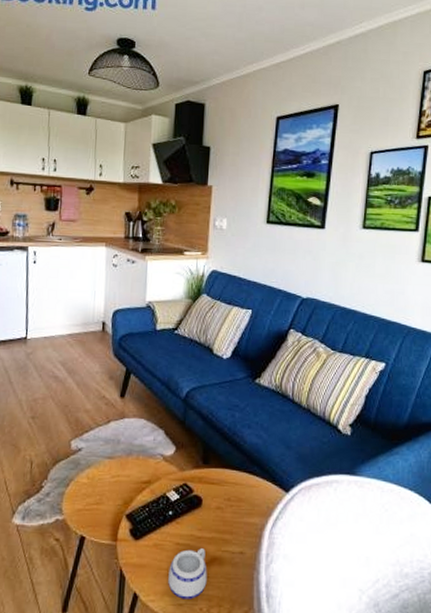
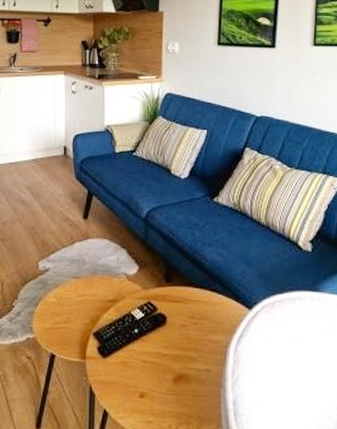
mug: present [168,548,207,599] -> none [137,366,174,417]

